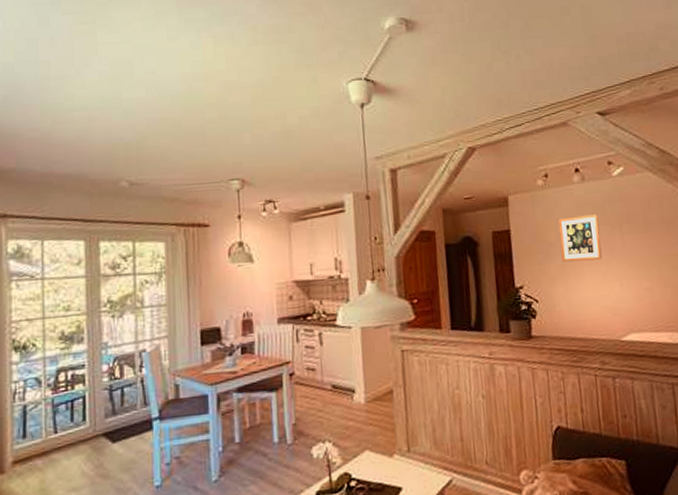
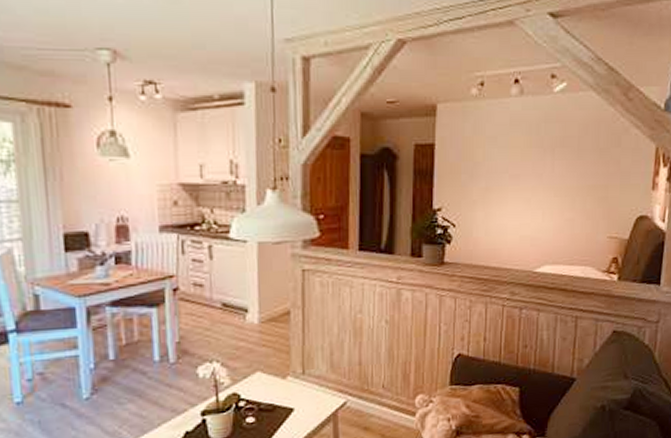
wall art: present [558,214,602,262] -> none [487,134,531,186]

